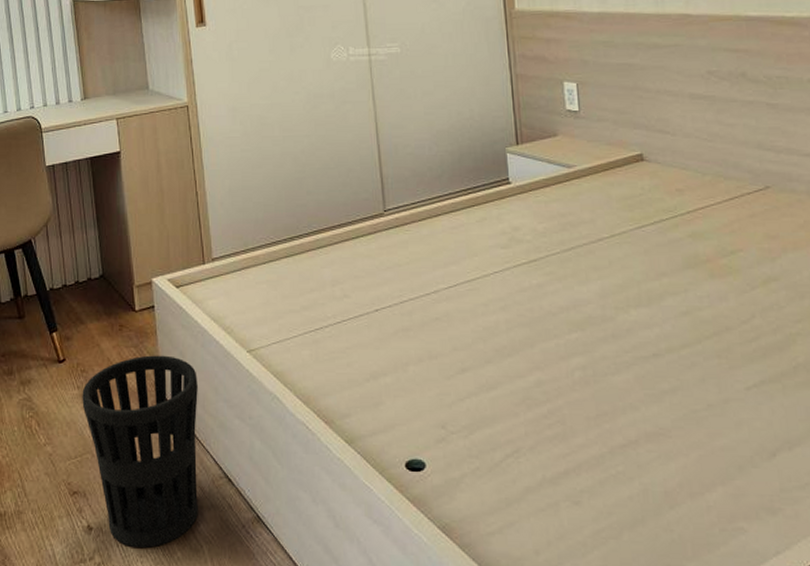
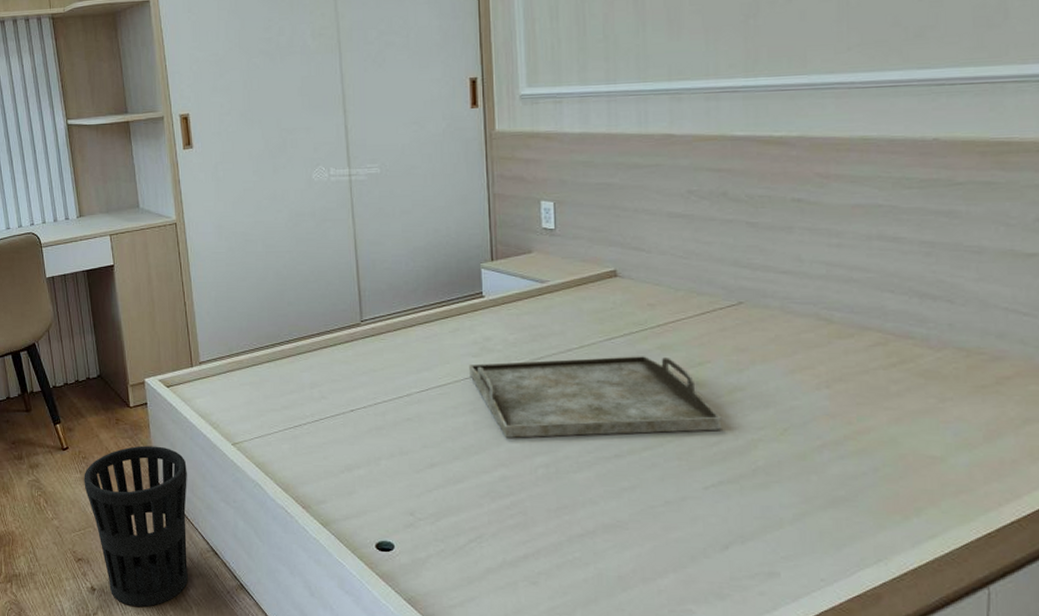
serving tray: none [498,245,760,337] -> present [469,356,722,438]

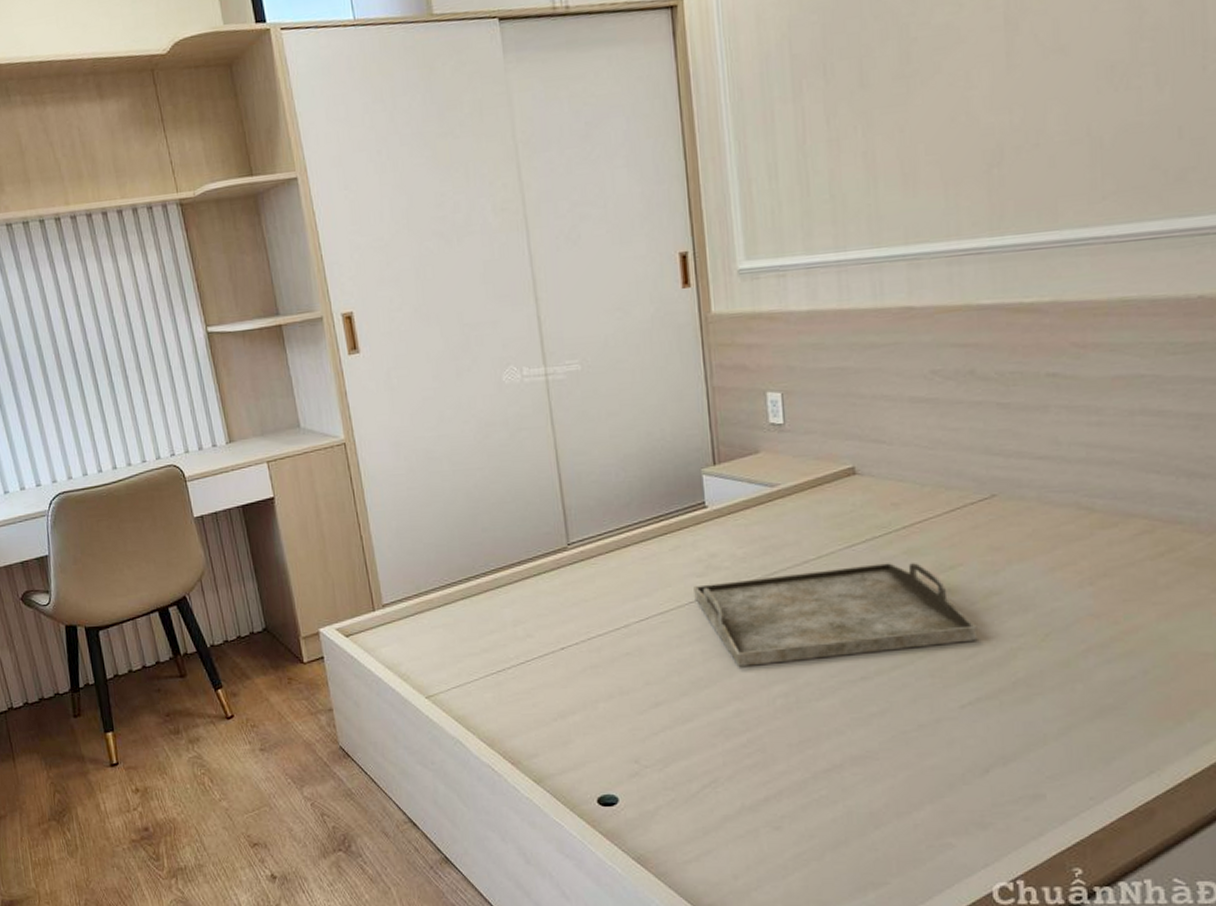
wastebasket: present [84,445,188,607] -> none [254,706,384,892]

